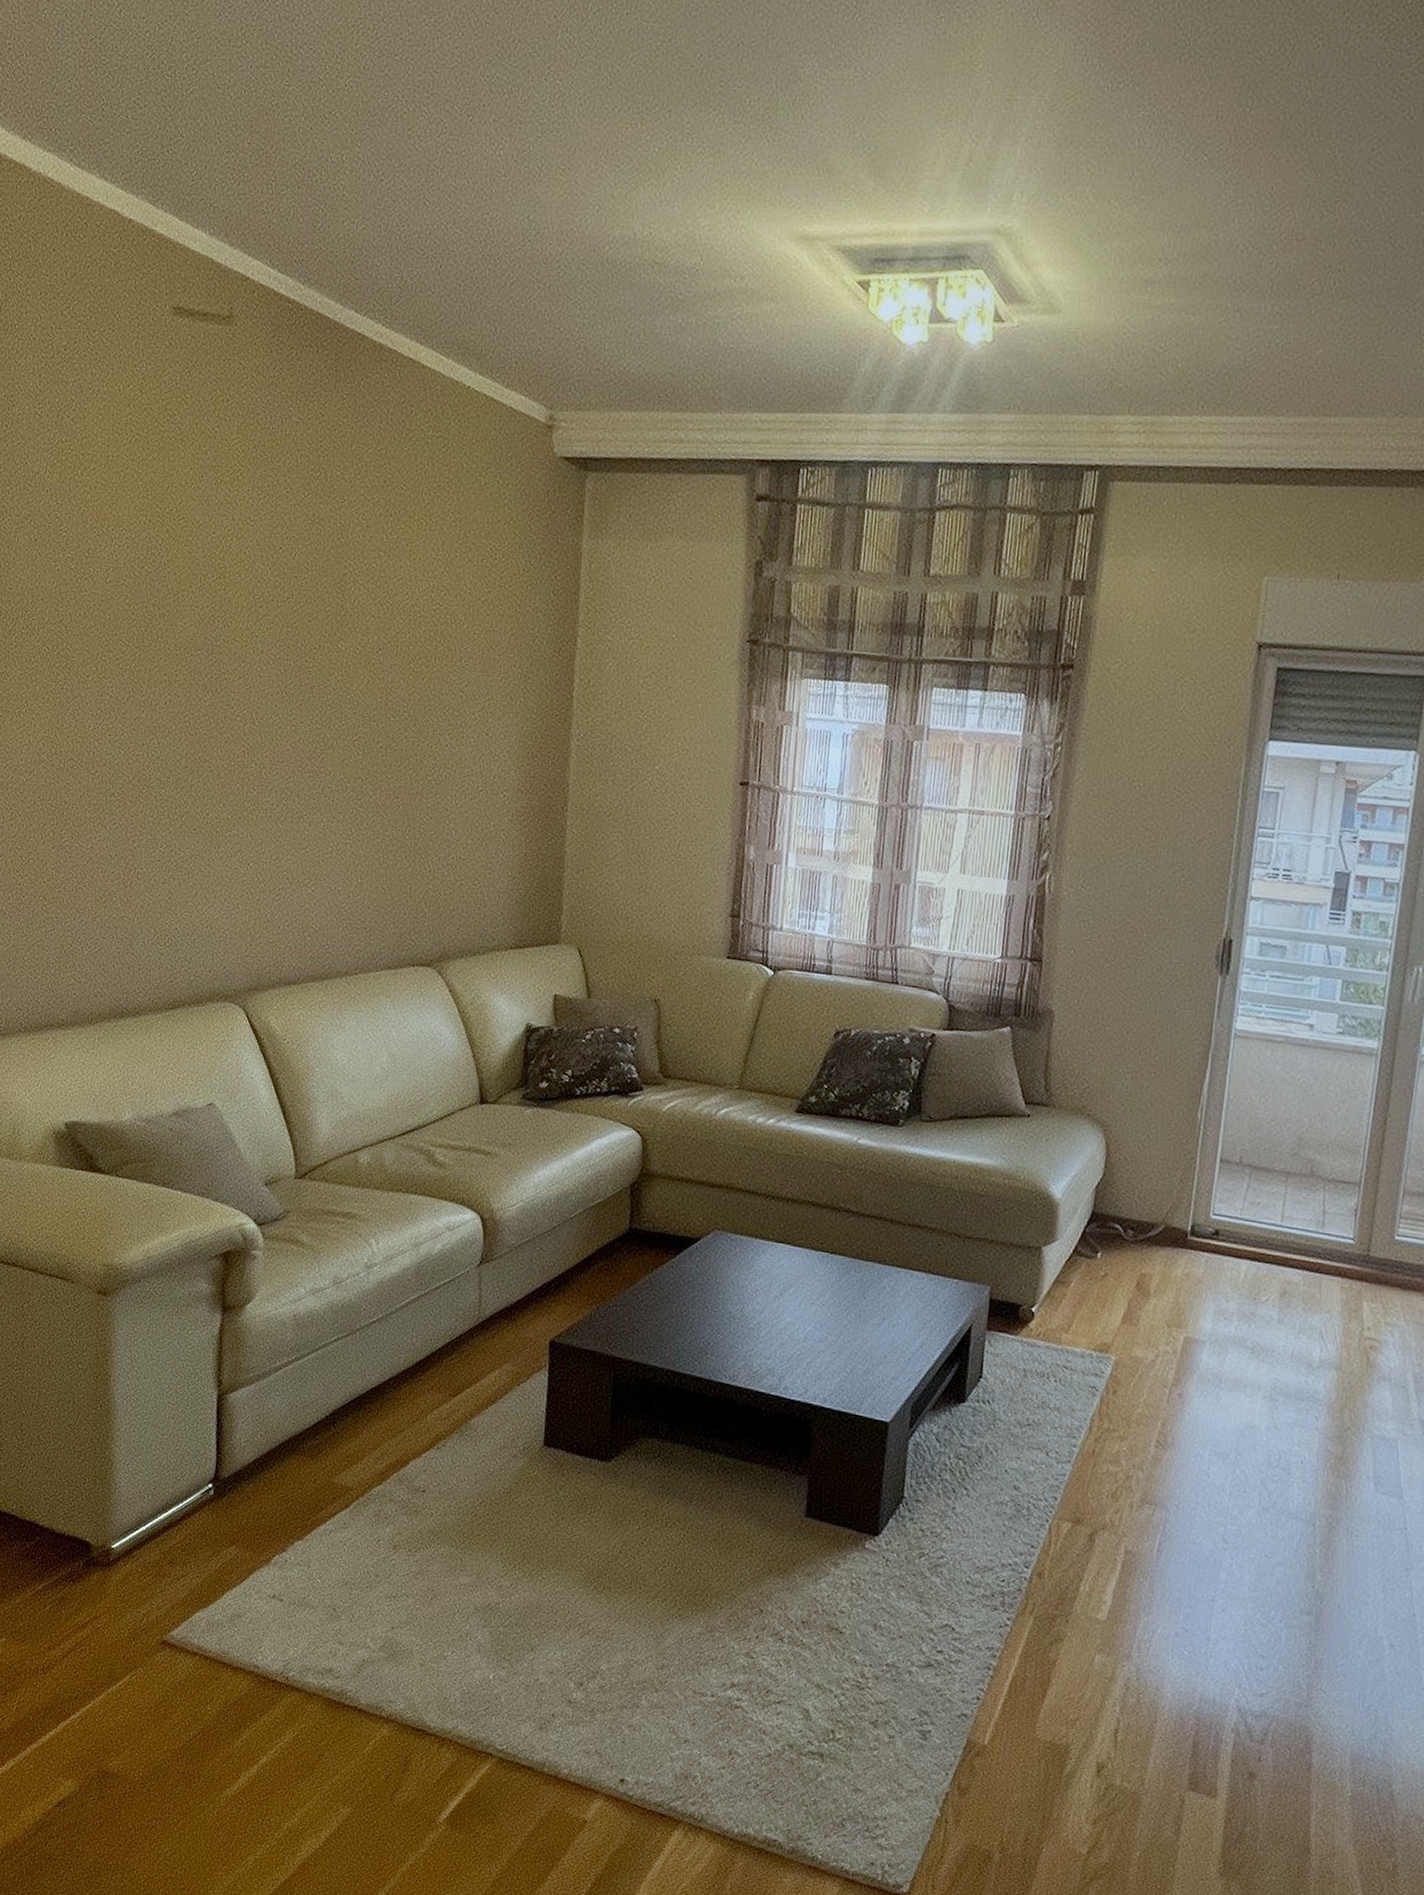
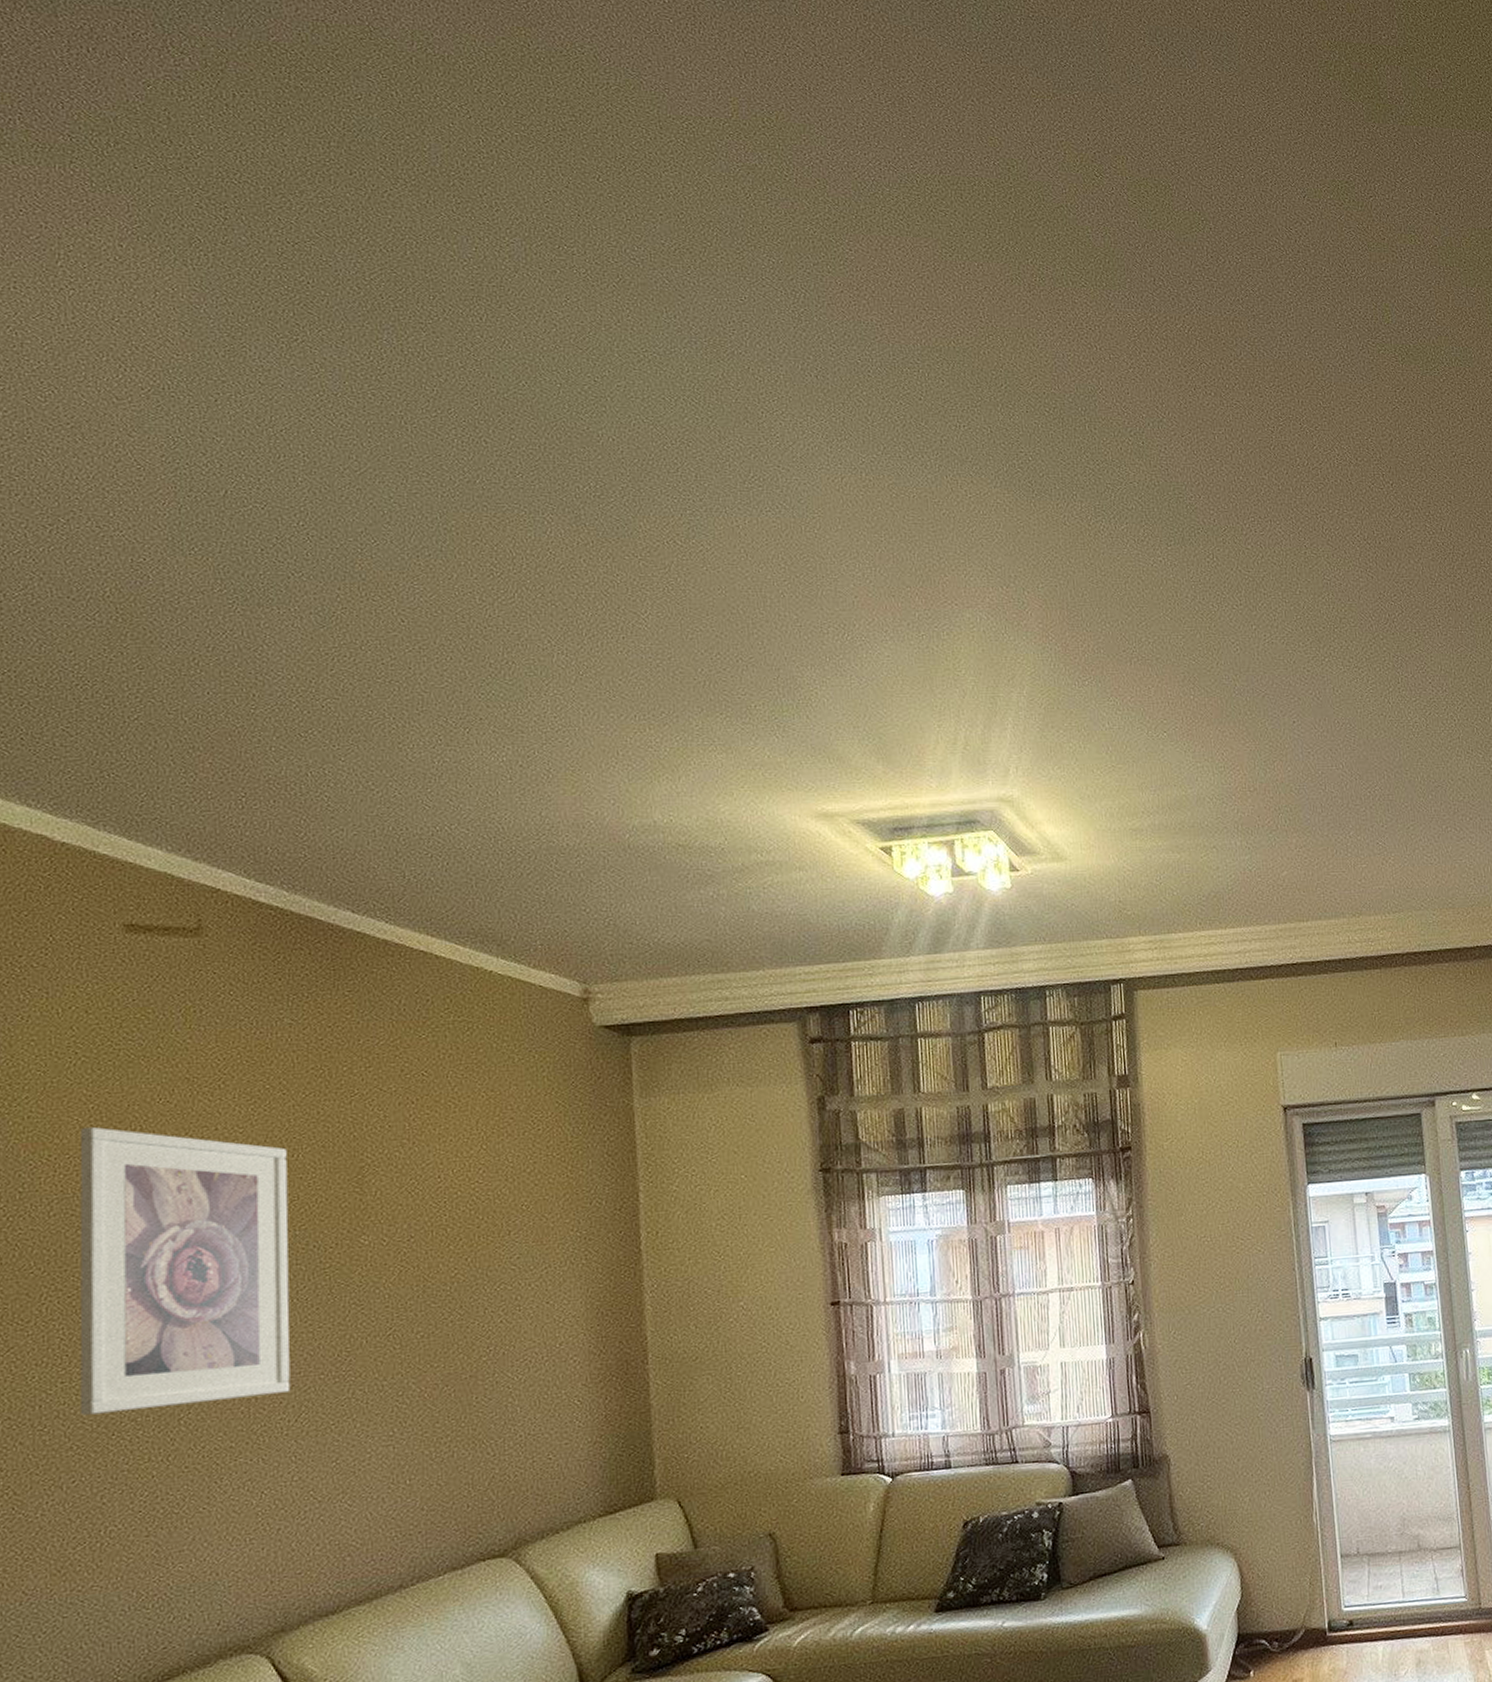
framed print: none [122,502,286,779] -> present [79,1126,291,1415]

